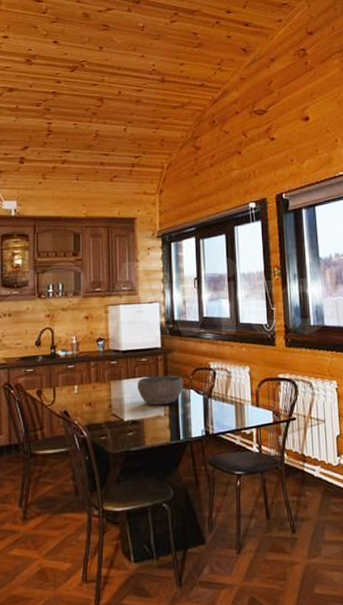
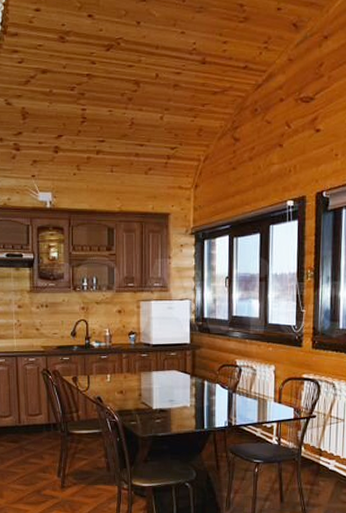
bowl: present [137,375,184,406] -> none [165,369,210,397]

